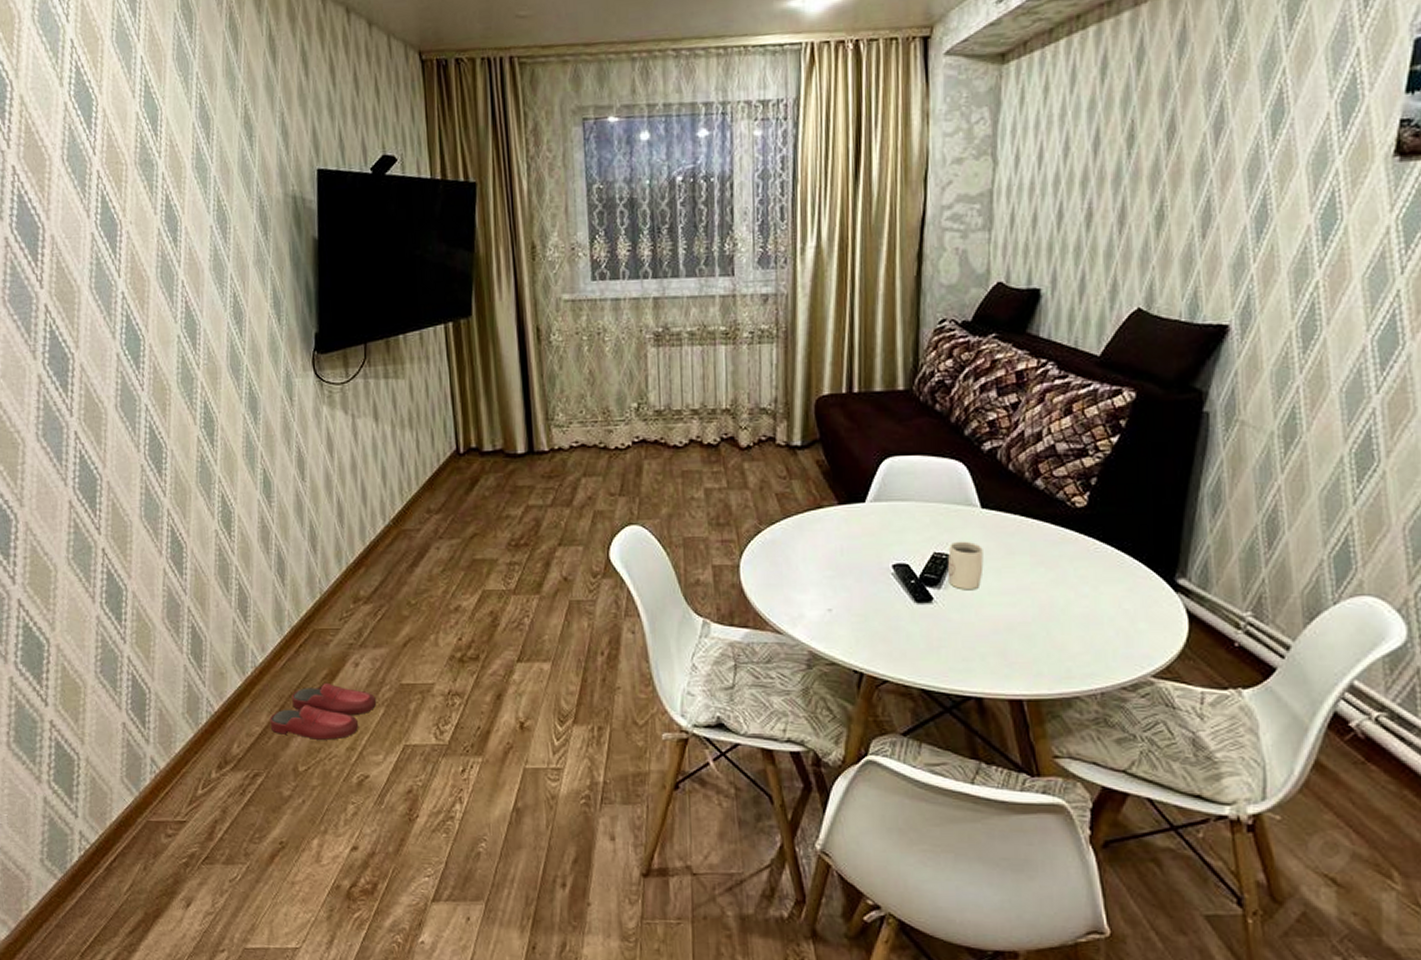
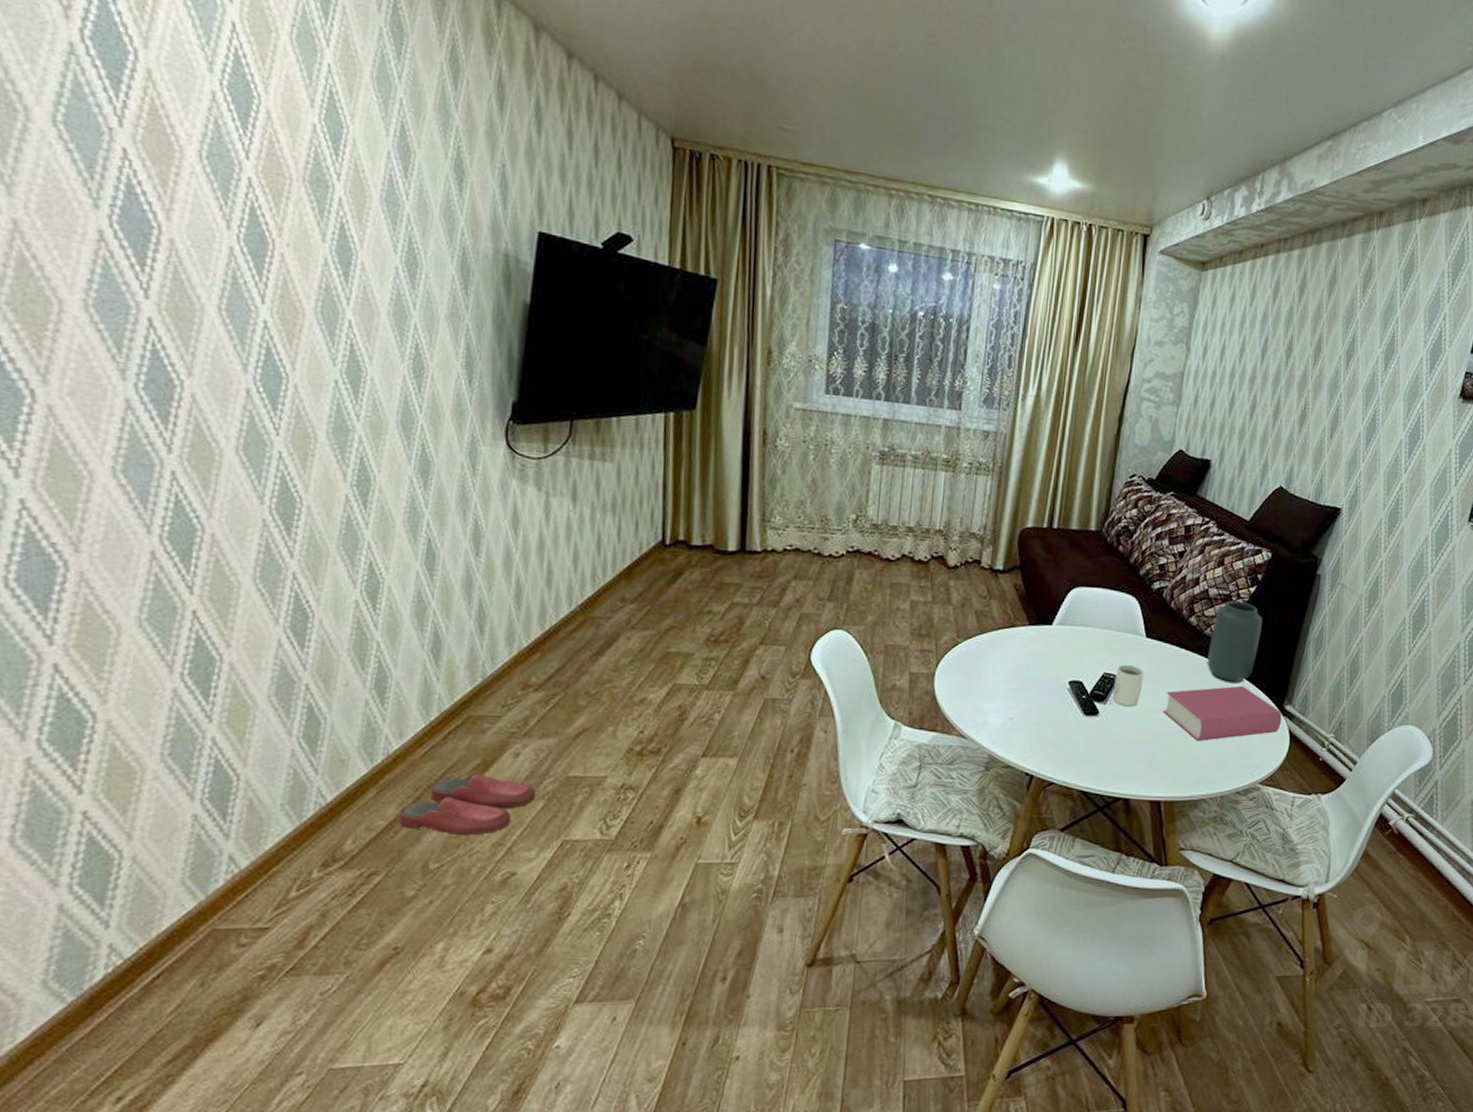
book: none [1013,557,1175,627] -> present [1163,685,1282,741]
vase: none [1063,455,1133,556] -> present [1207,600,1262,684]

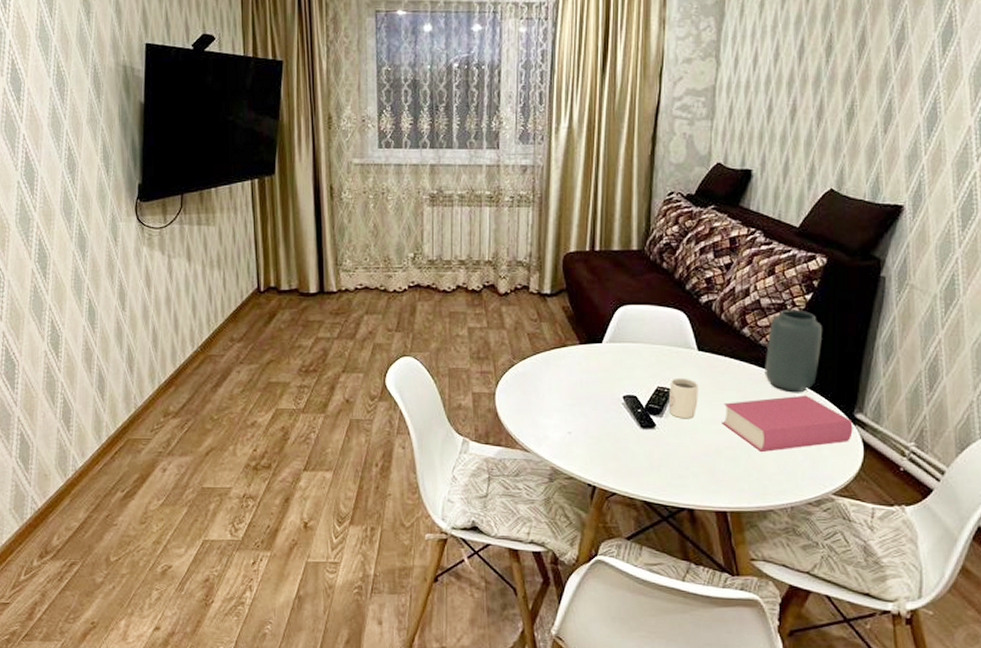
slippers: present [398,773,535,835] -> none [86,485,180,535]

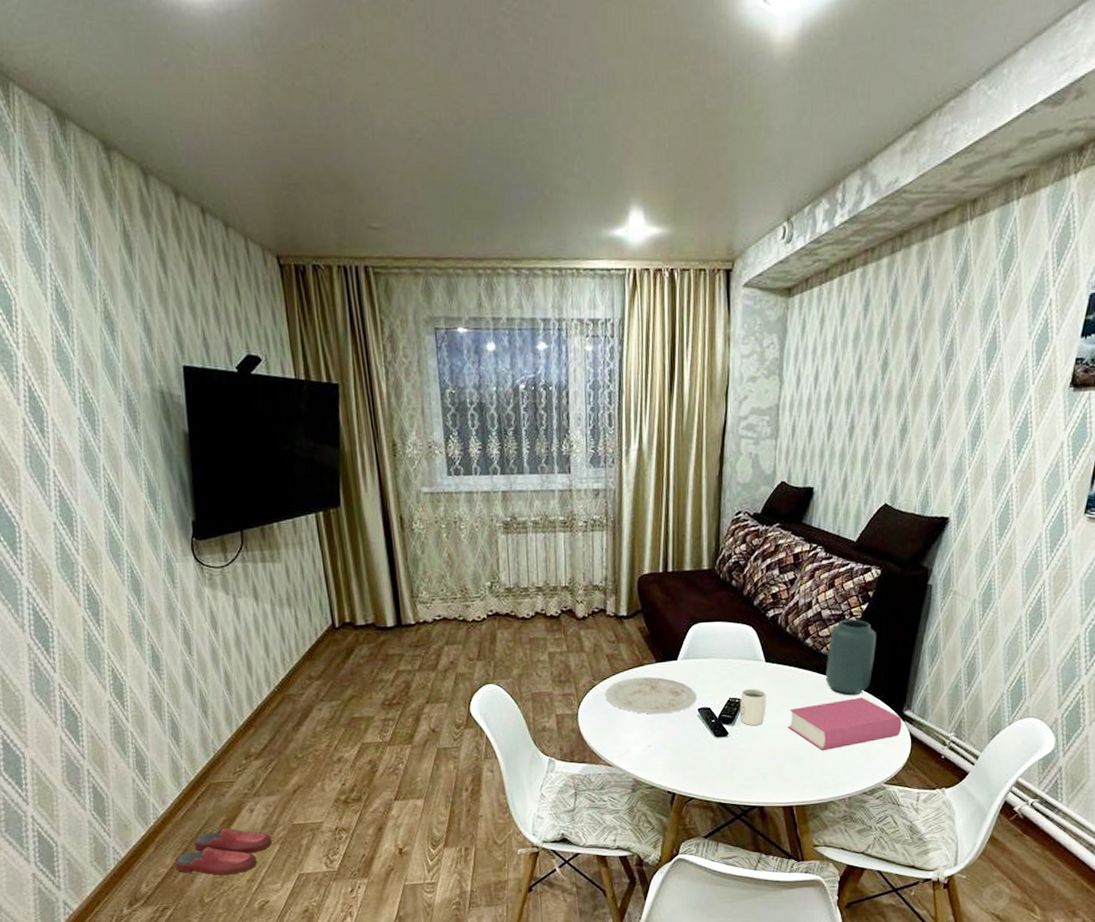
slippers: none [86,485,180,535] -> present [174,827,272,875]
plate: none [524,358,622,400] -> present [605,676,697,715]

